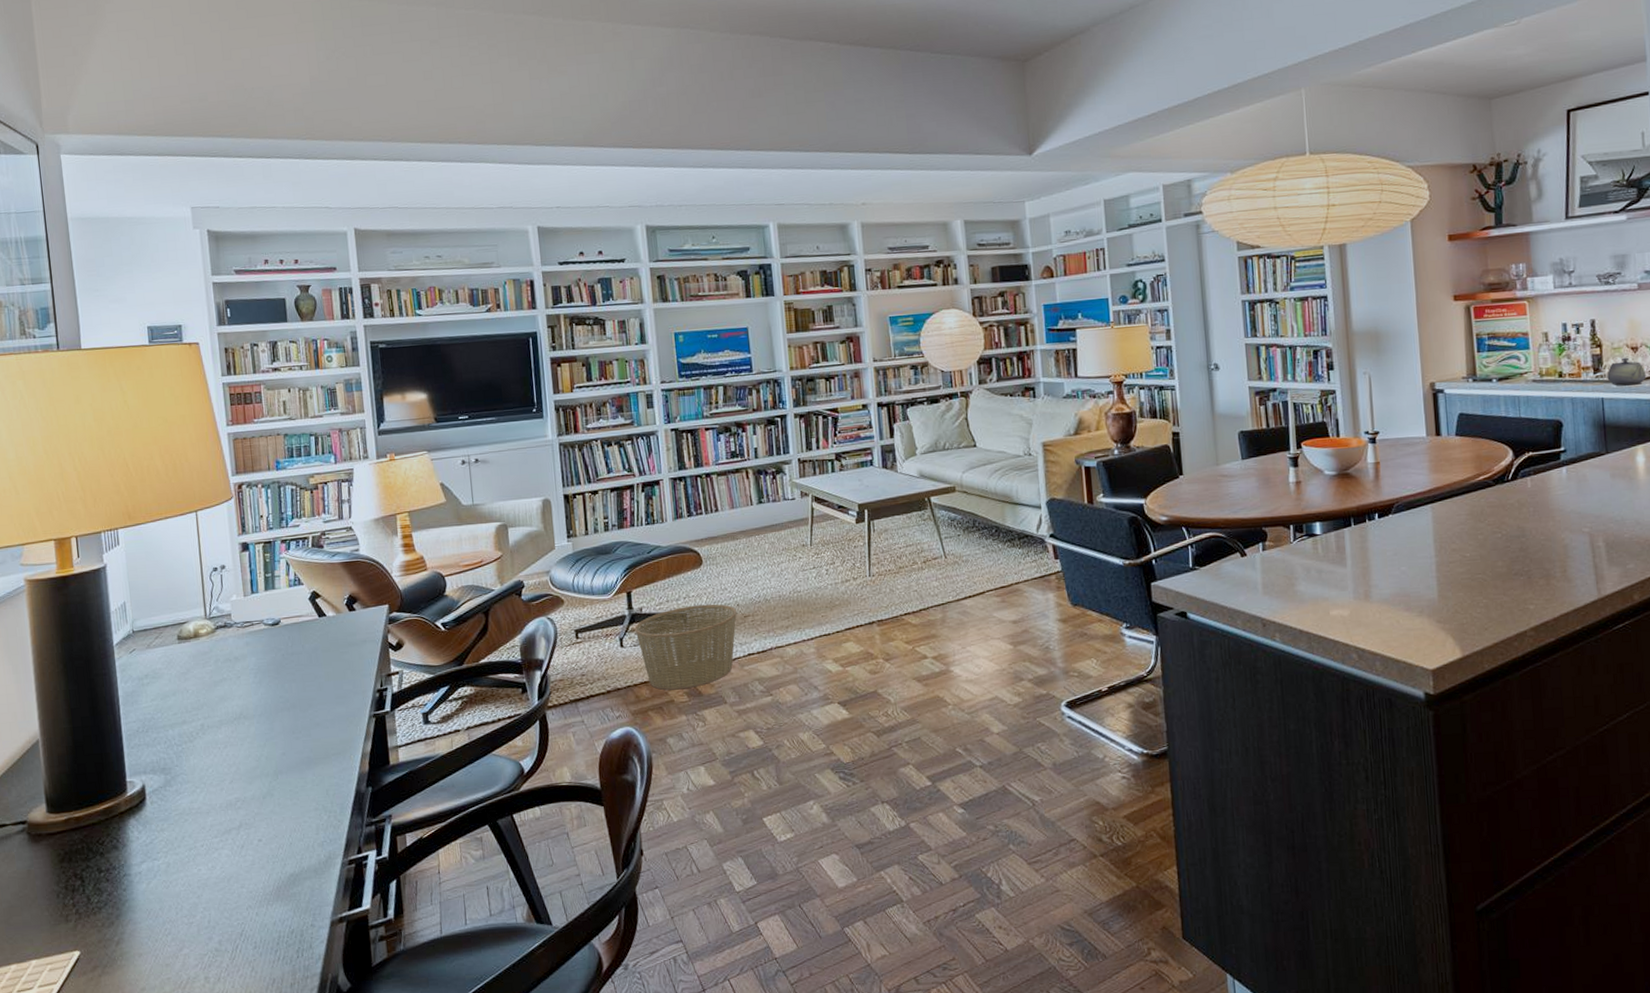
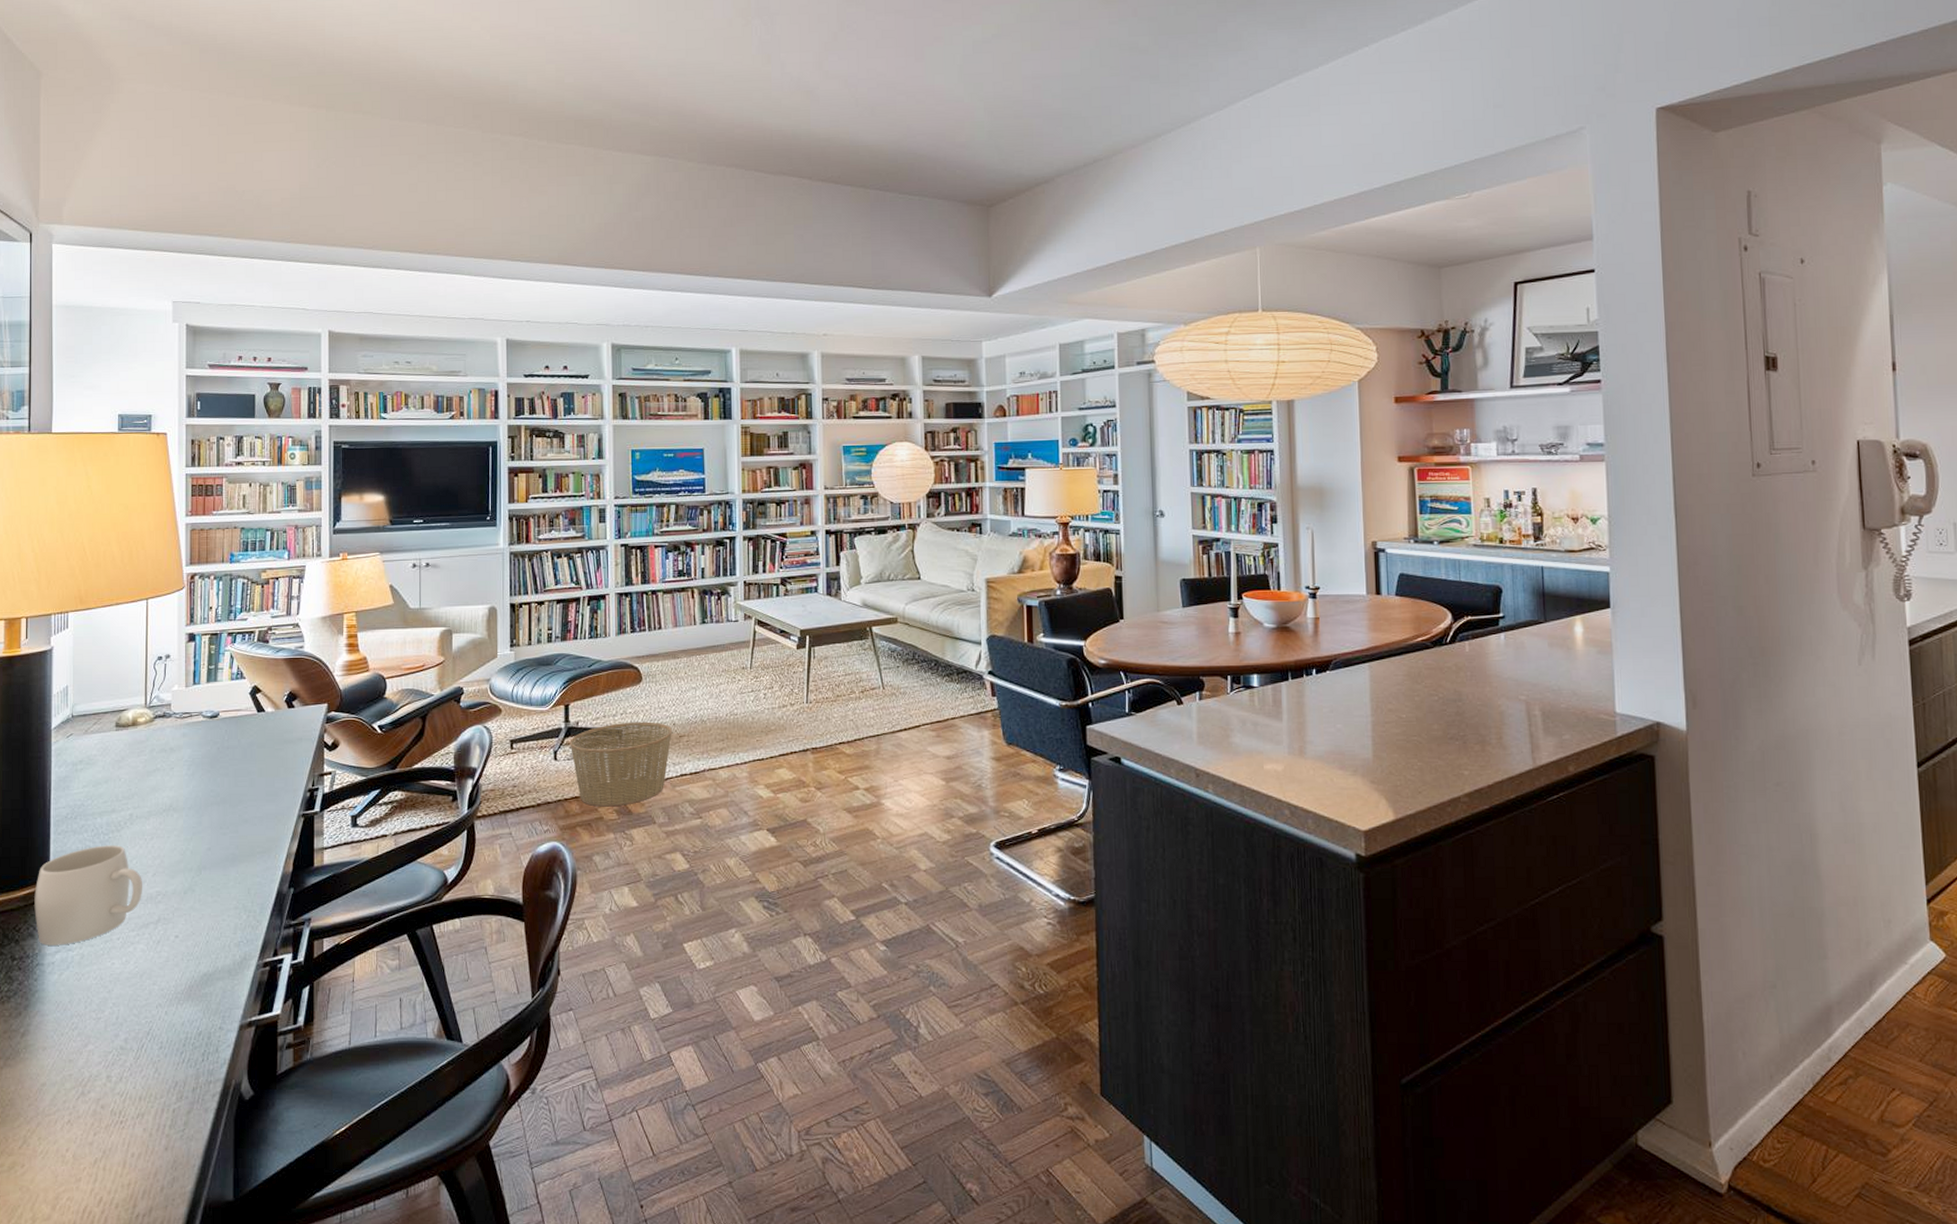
mug: none [114,755,222,856] -> present [34,845,143,945]
teapot: present [1607,357,1647,386] -> none [1547,527,1586,555]

